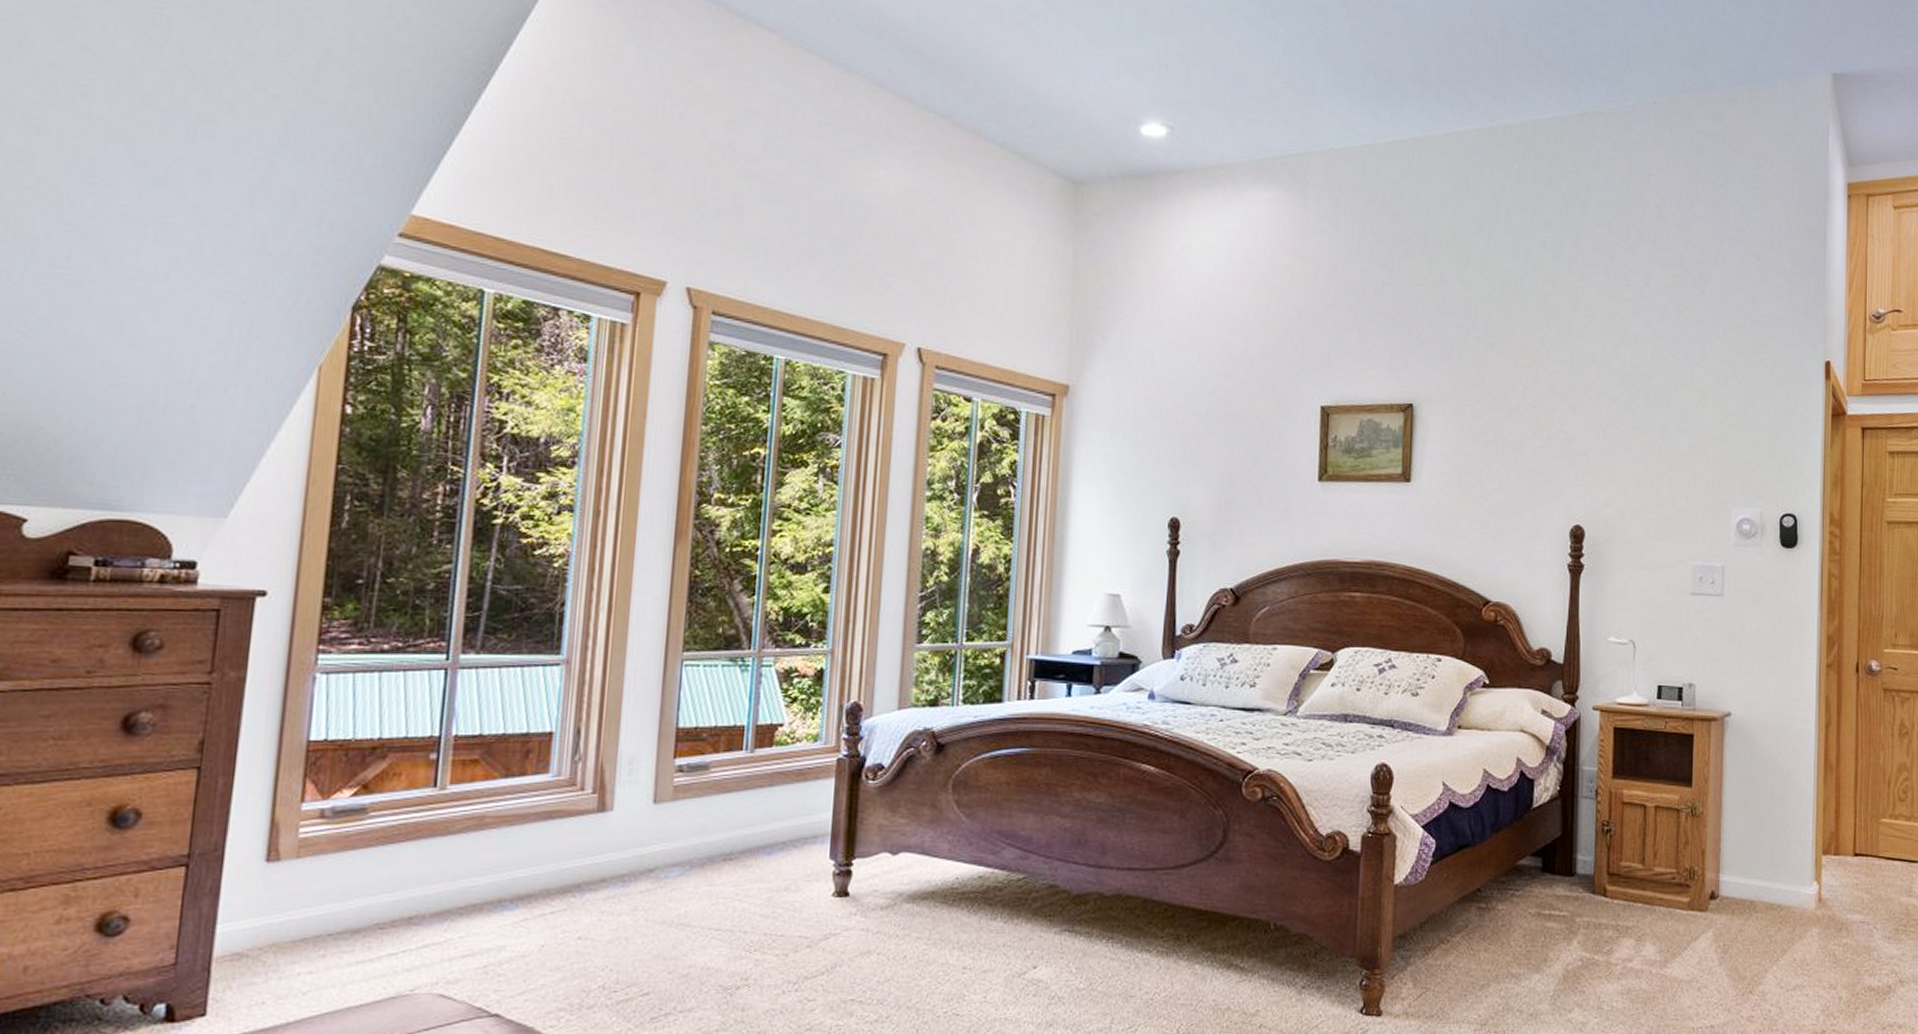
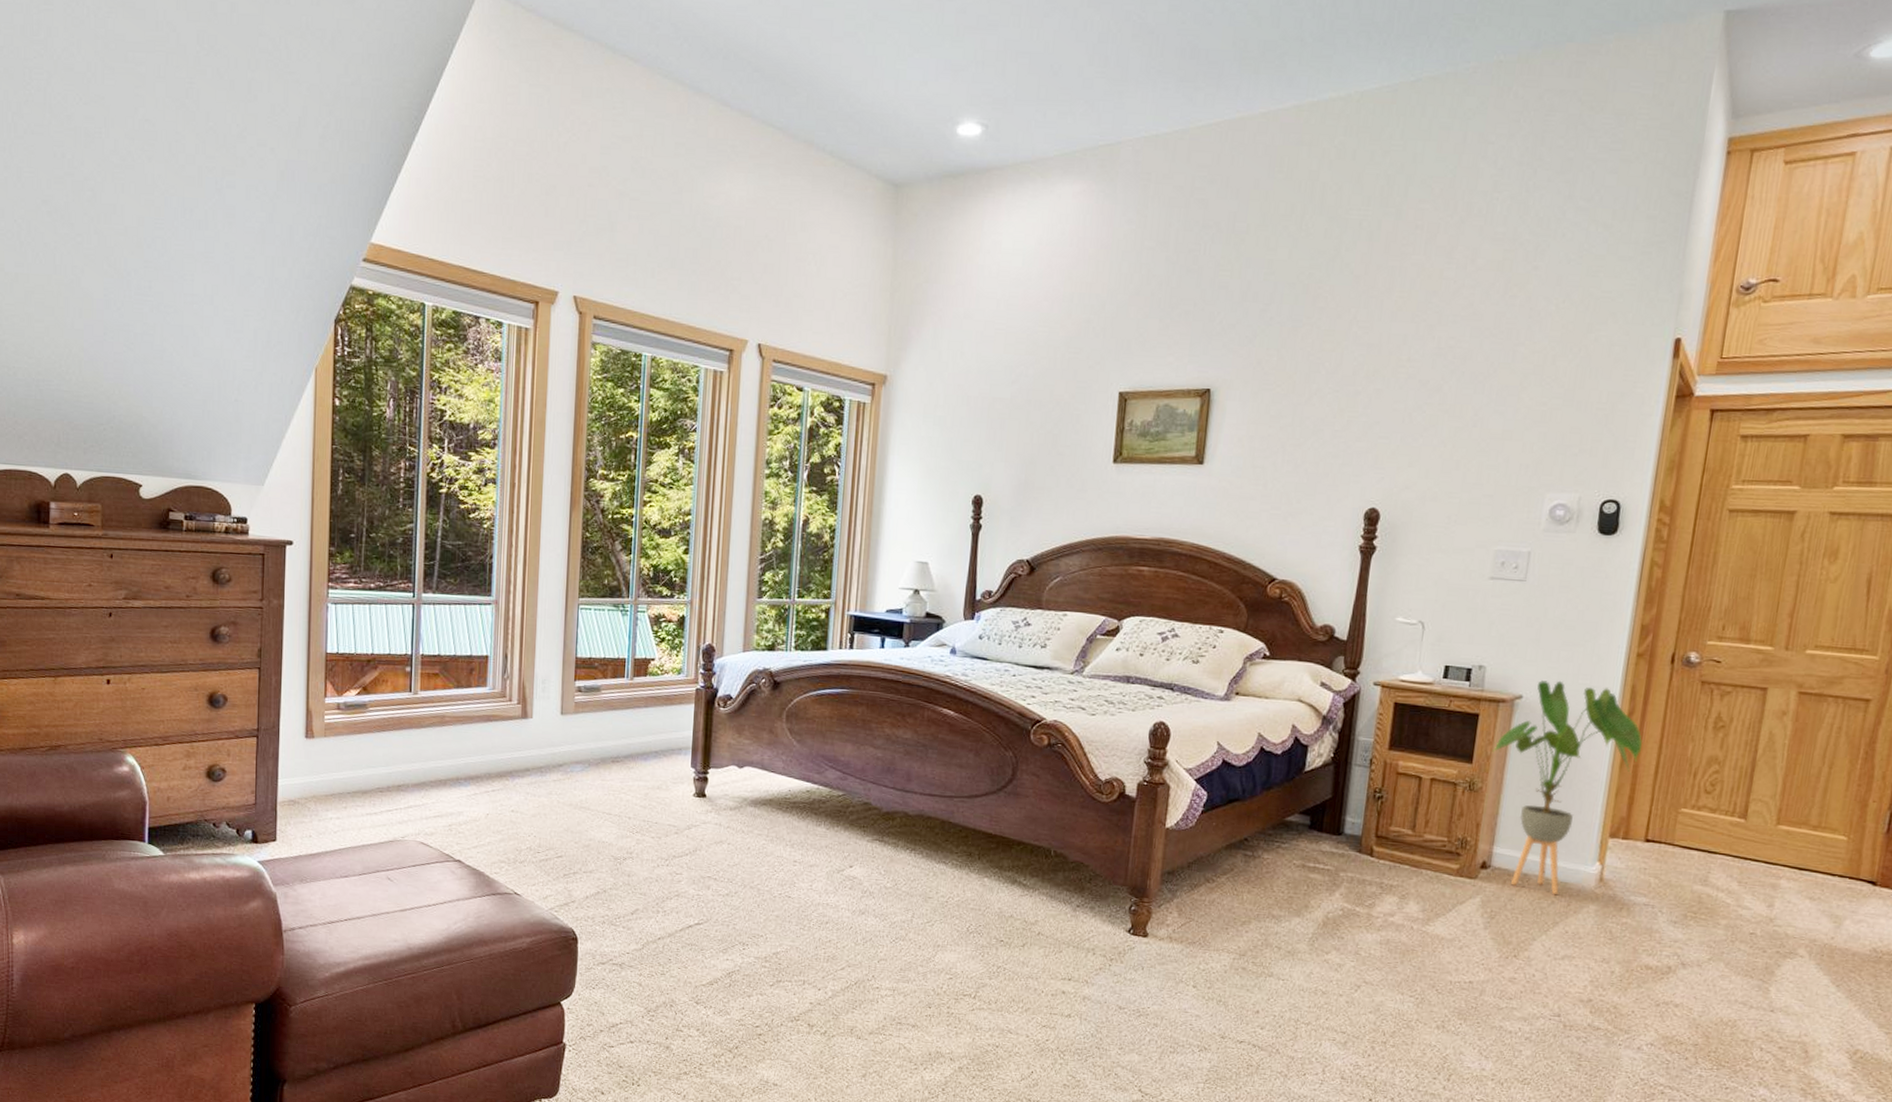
house plant: none [1710,695,1840,920] -> present [1493,680,1642,894]

